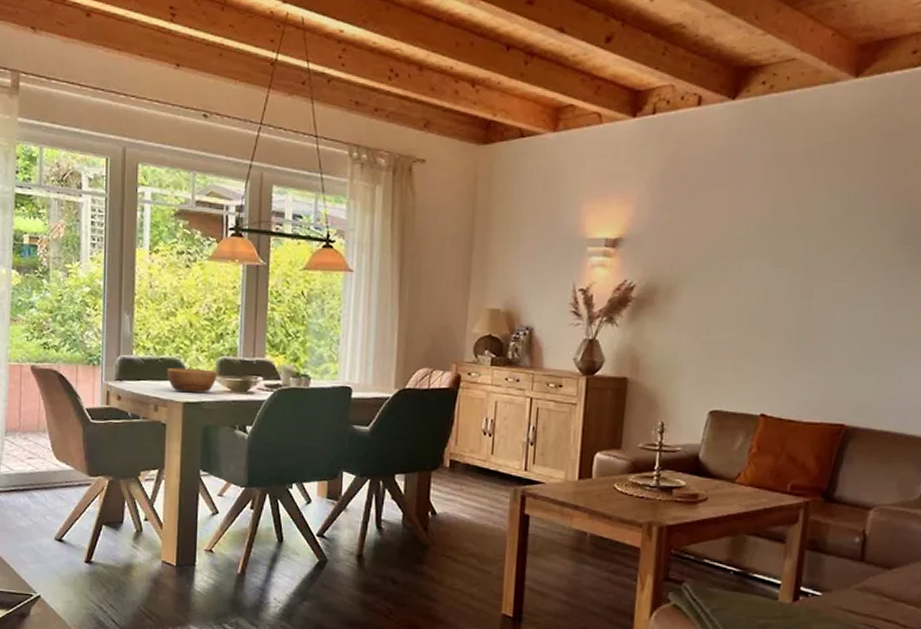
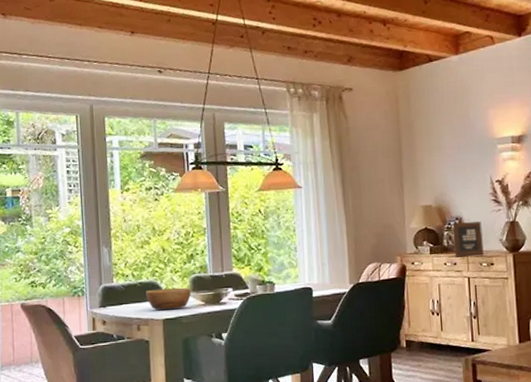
picture frame: none [518,333,555,375] -> present [452,221,484,257]

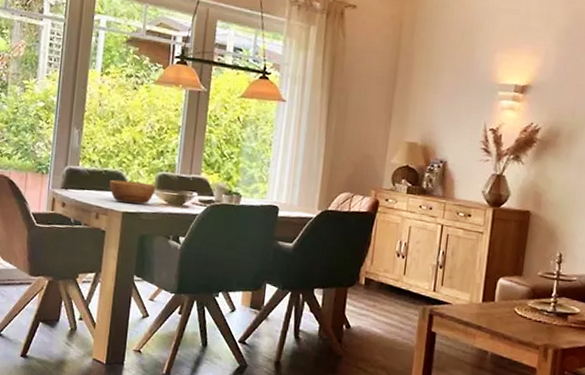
picture frame: present [452,221,484,257] -> none [432,166,466,205]

